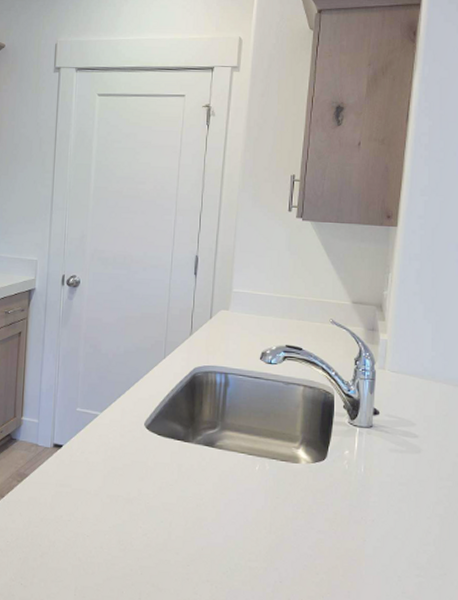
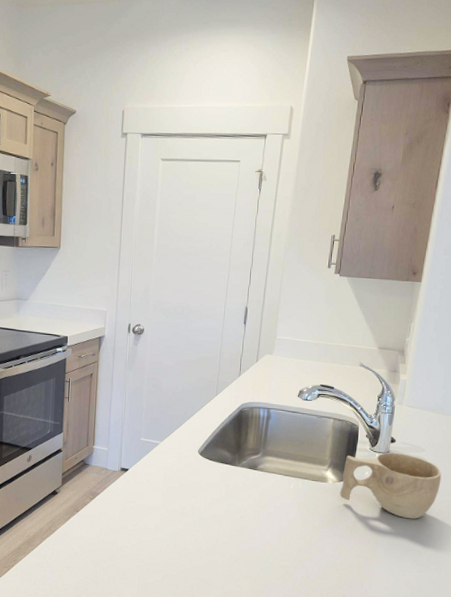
cup: none [315,426,438,510] -> present [339,452,442,519]

